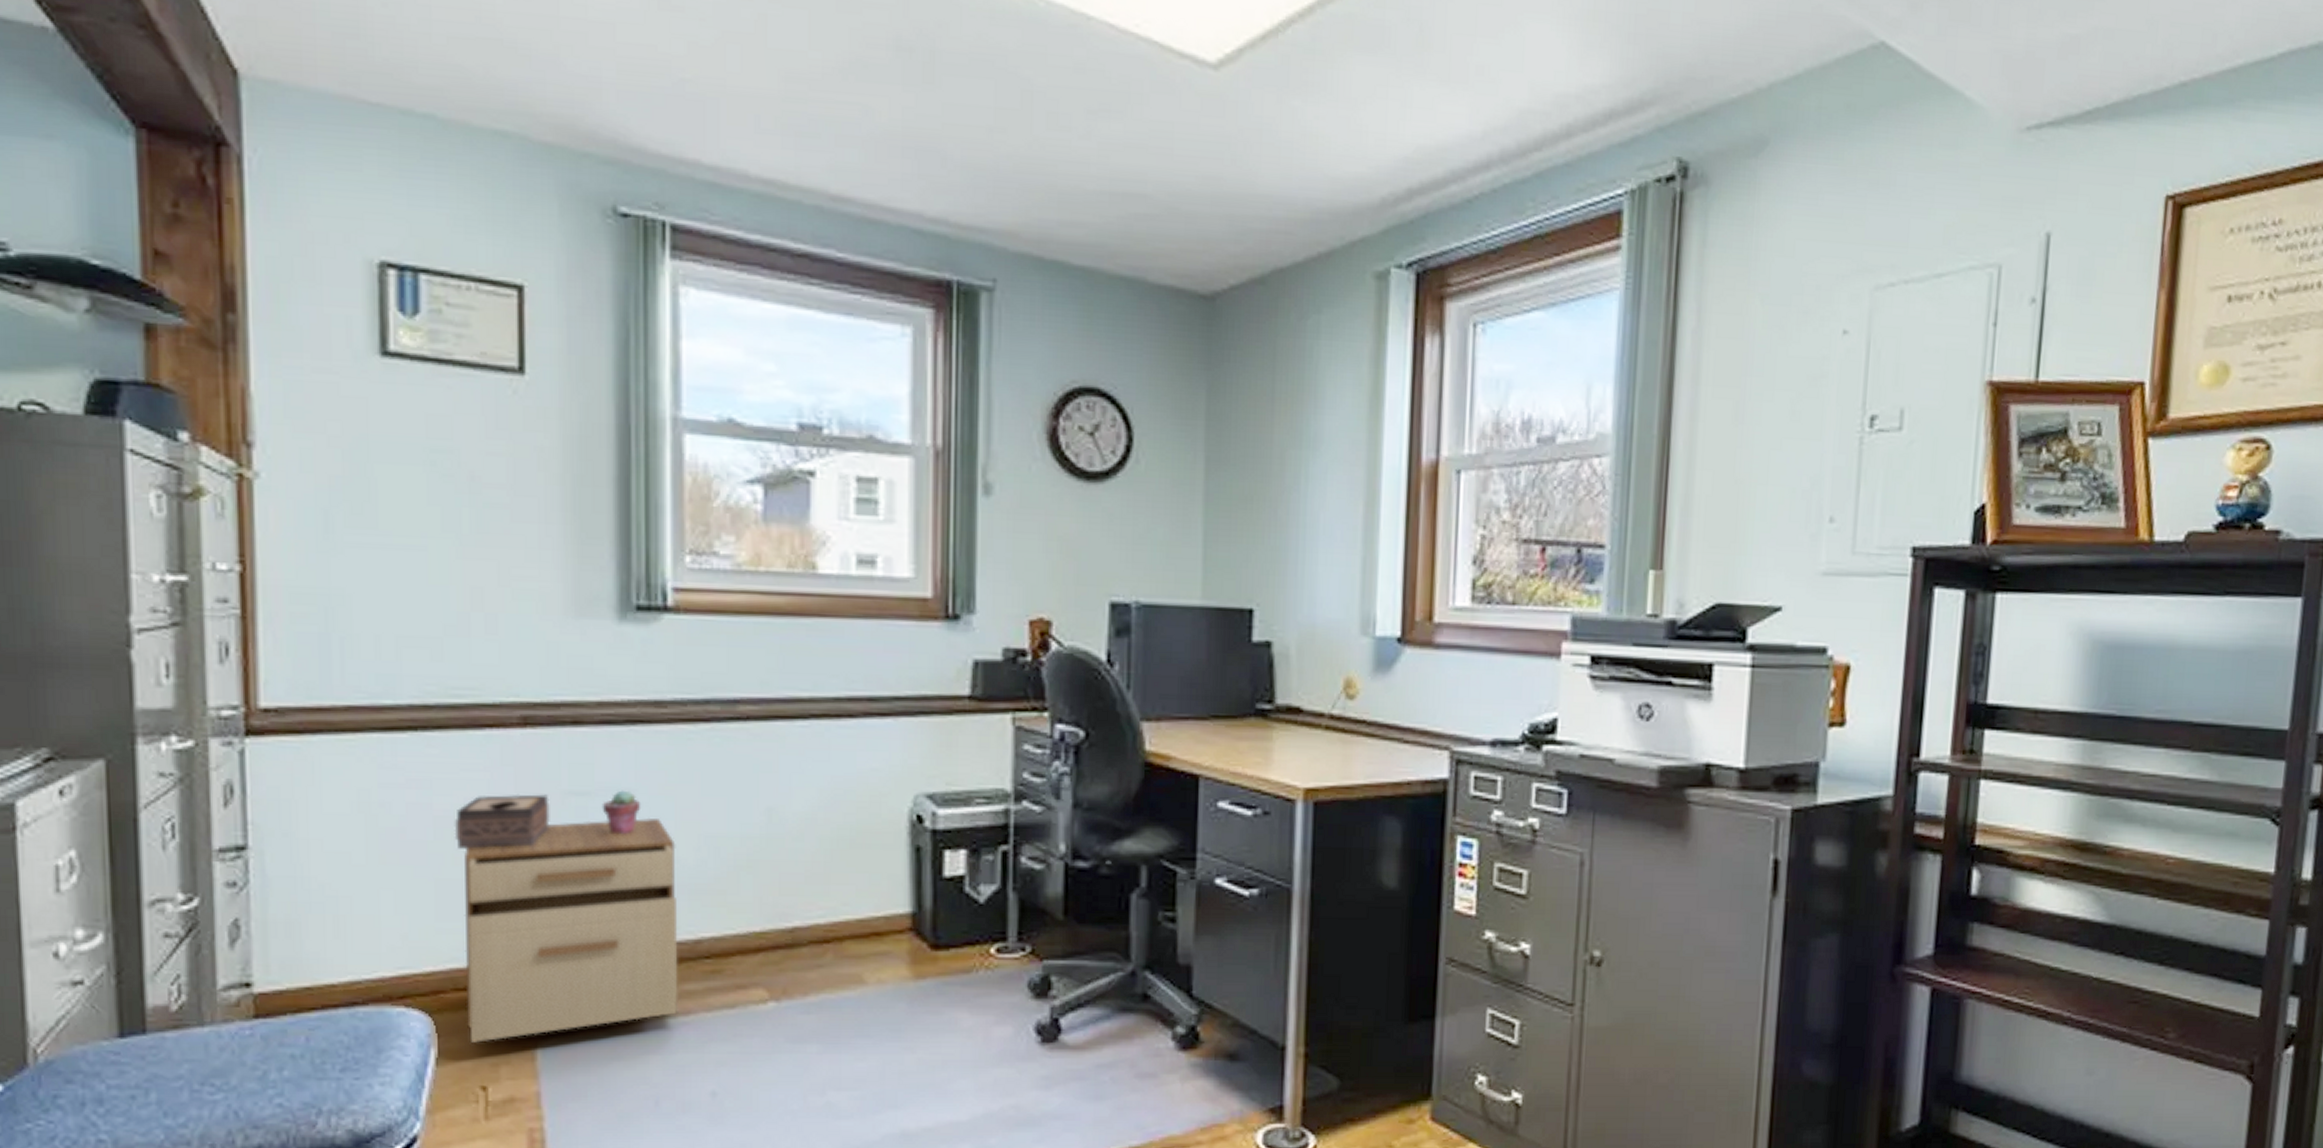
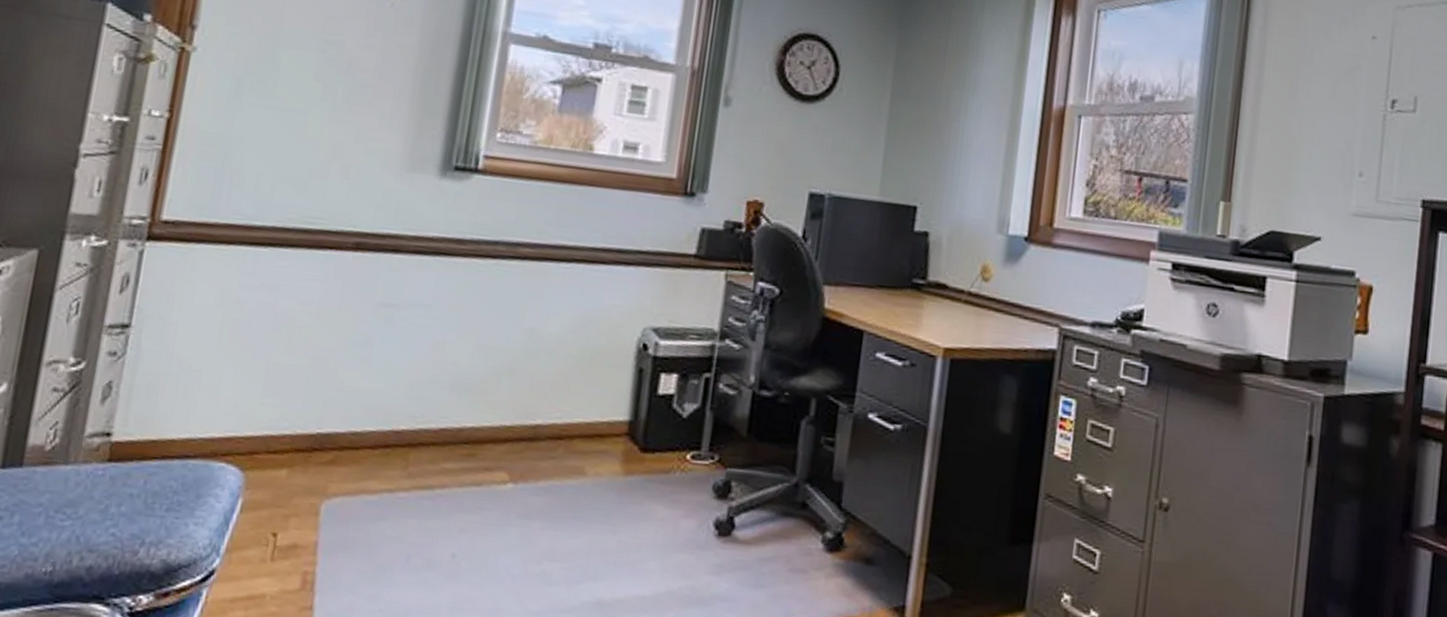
tissue box: present [454,794,550,849] -> none [288,301,366,344]
filing cabinet: present [464,817,678,1043] -> none [270,327,456,497]
potted succulent: present [602,790,641,834] -> none [404,305,435,340]

